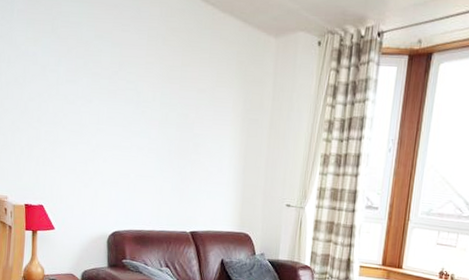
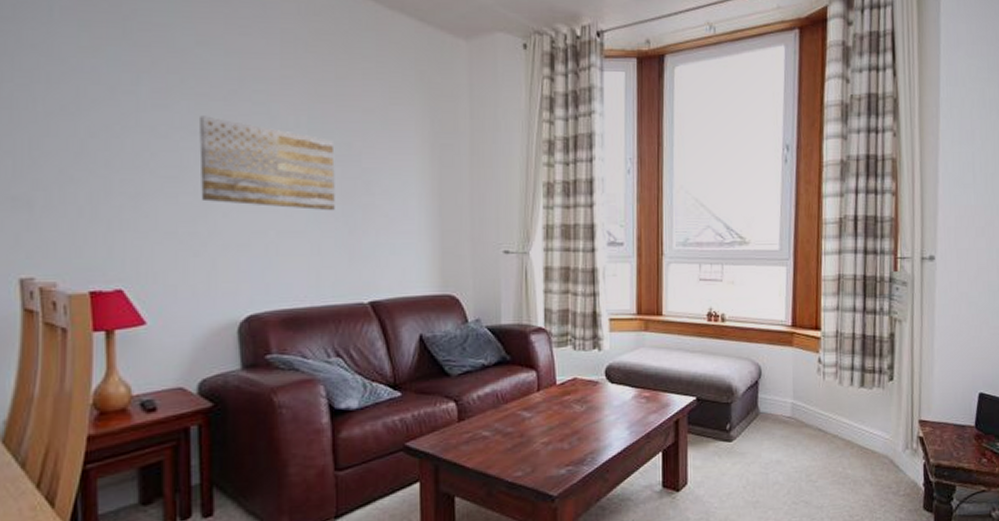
wall art: none [91,89,177,164] -> present [199,116,335,211]

